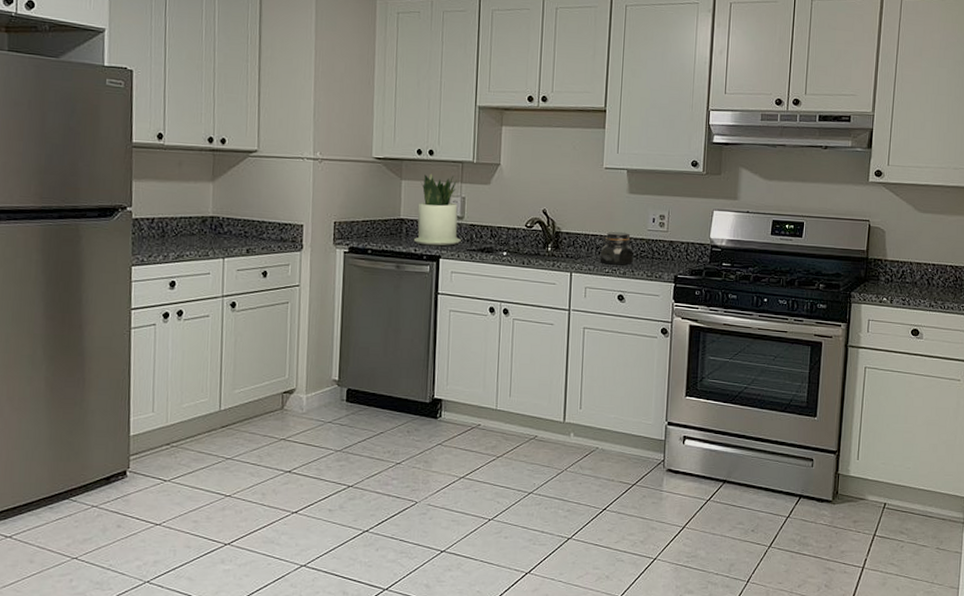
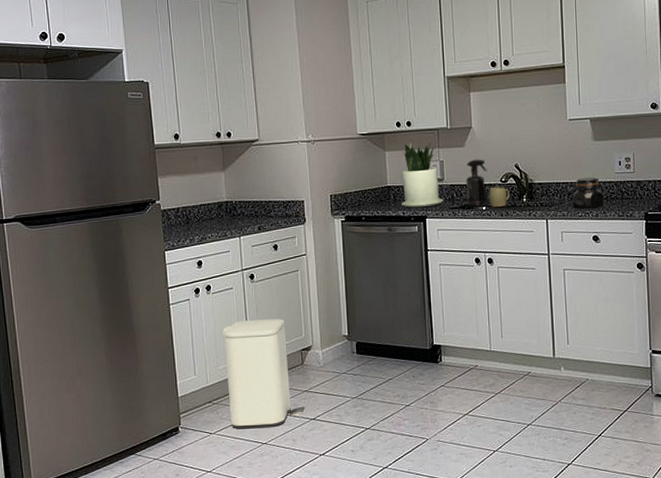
pedal bin: none [190,354,281,478] -> present [223,318,306,429]
spray bottle: none [487,199,512,251] -> present [465,159,487,207]
mug: none [511,231,534,254] -> present [489,186,510,207]

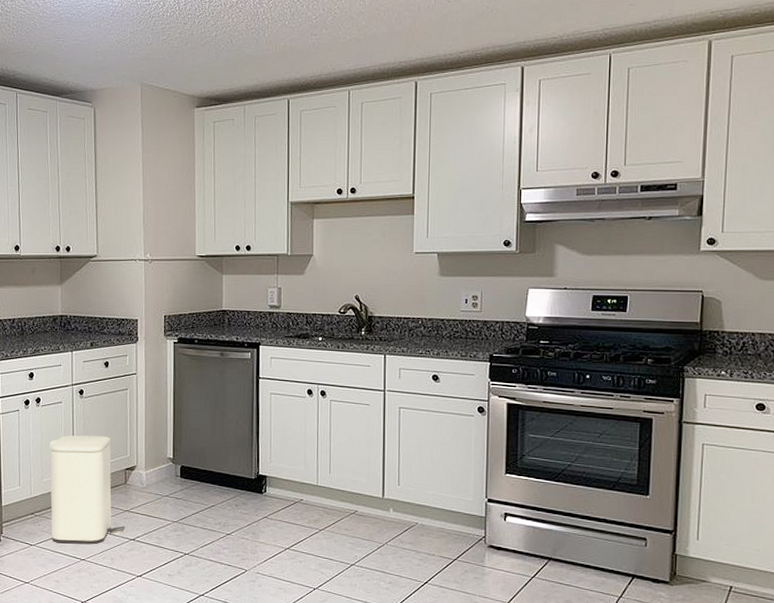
planter: present [401,142,443,208] -> none [235,267,279,334]
spray bottle: present [465,159,487,207] -> none [302,288,326,337]
mug: present [489,186,510,207] -> none [326,317,348,338]
jar: present [572,178,604,210] -> none [413,314,447,347]

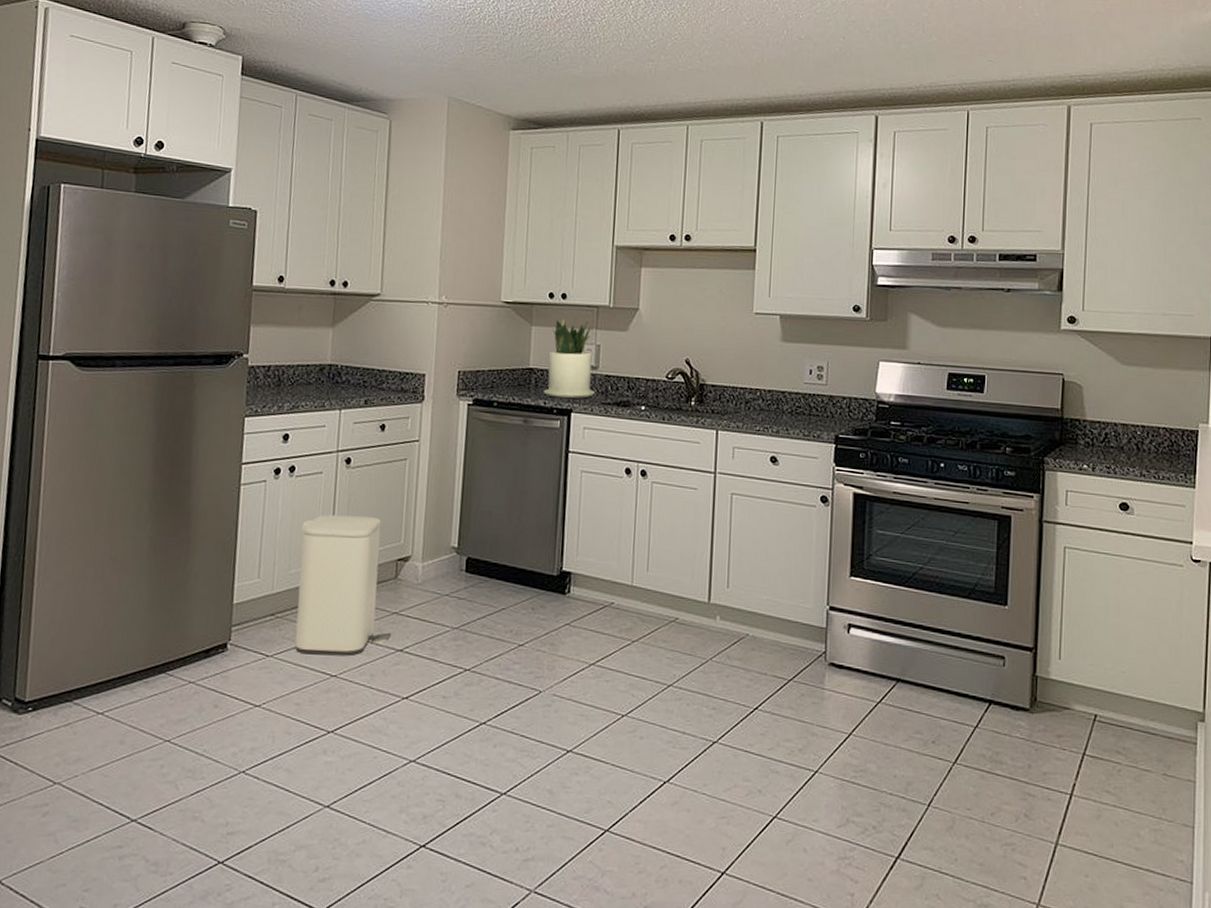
planter: none [235,267,279,334] -> present [543,319,595,400]

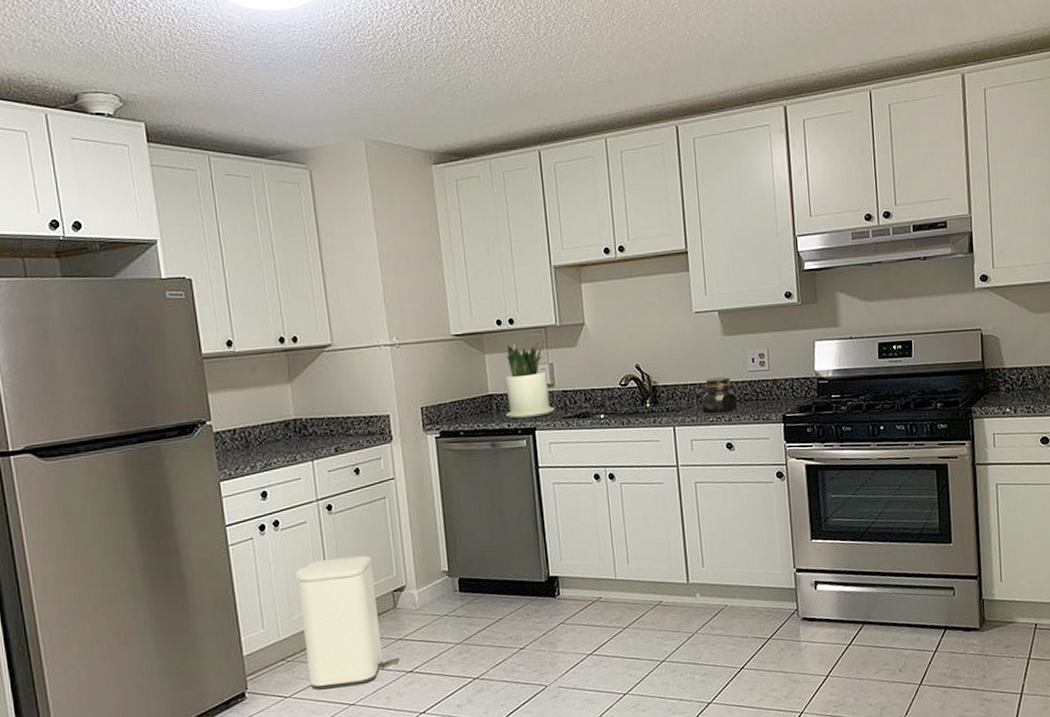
jar: none [749,385,788,424] -> present [701,377,737,414]

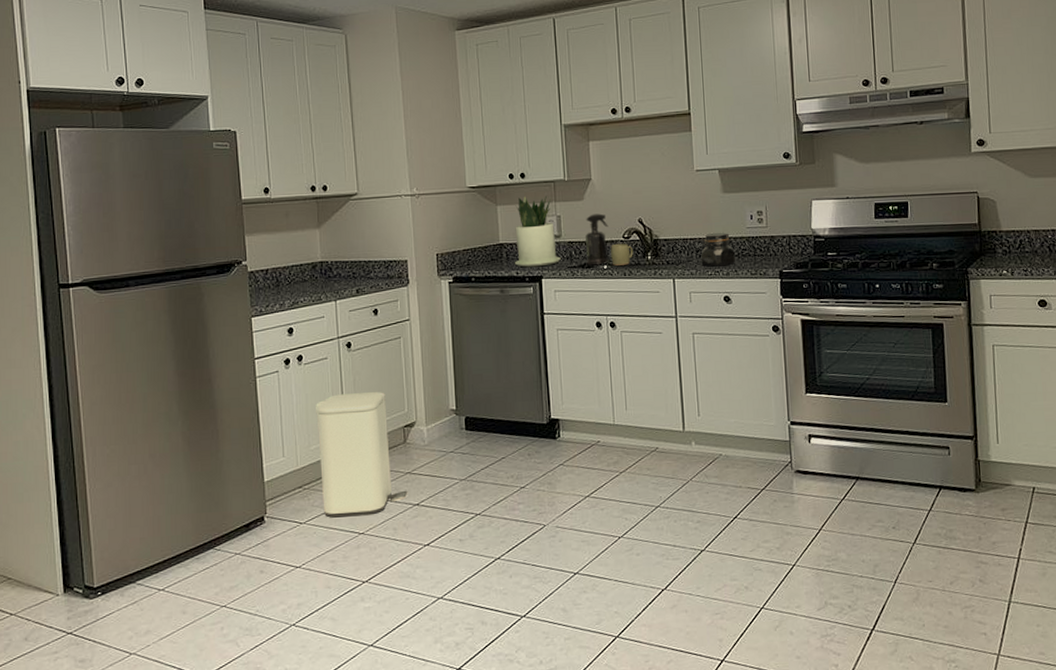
spray bottle: none [579,360,605,415] -> present [584,213,608,266]
mug: none [607,390,631,415] -> present [611,243,633,266]

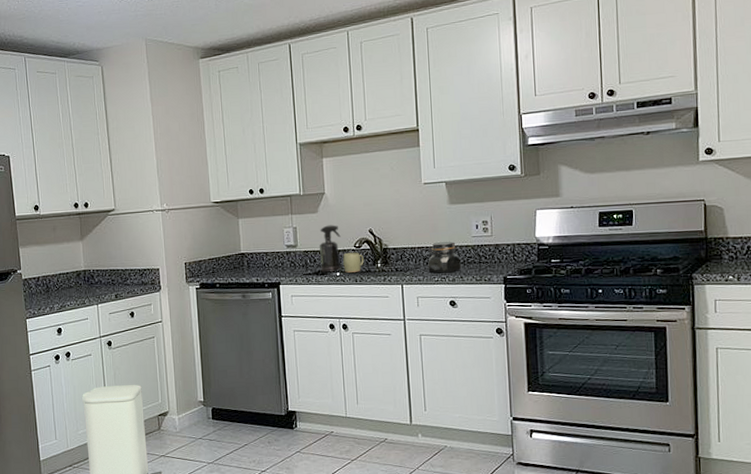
planter: present [514,195,561,268] -> none [254,209,297,275]

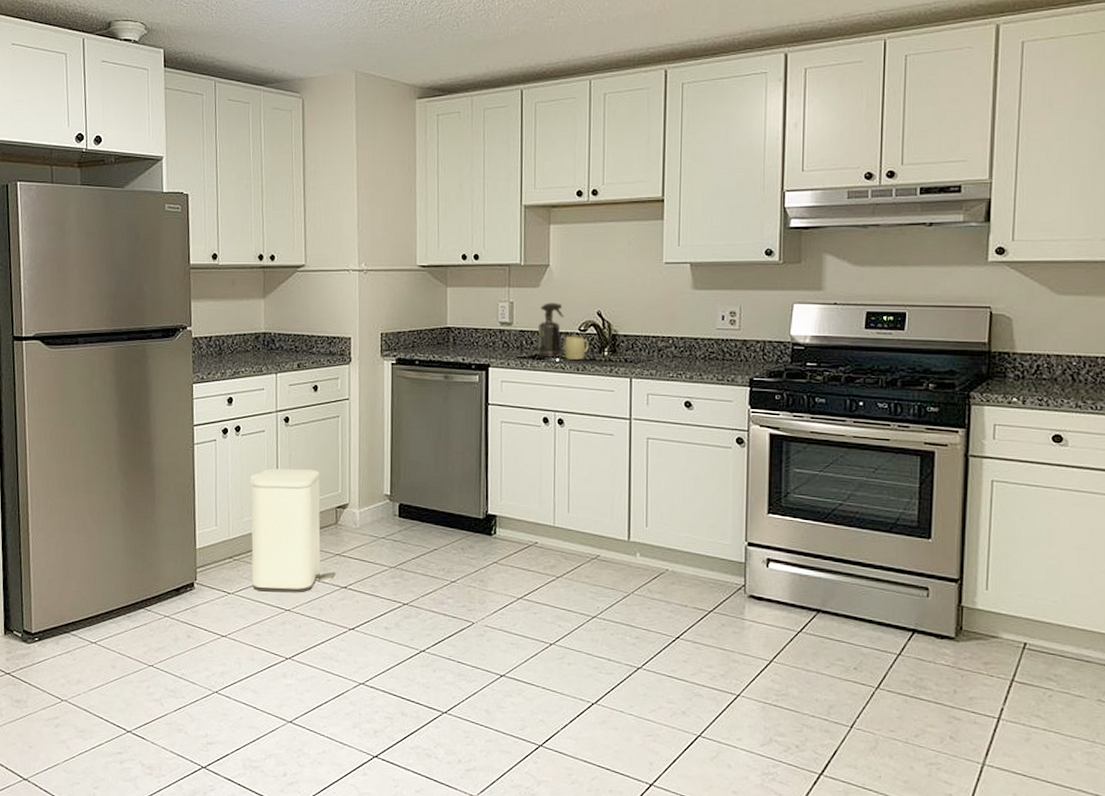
jar: present [428,242,461,275] -> none [662,332,701,370]

